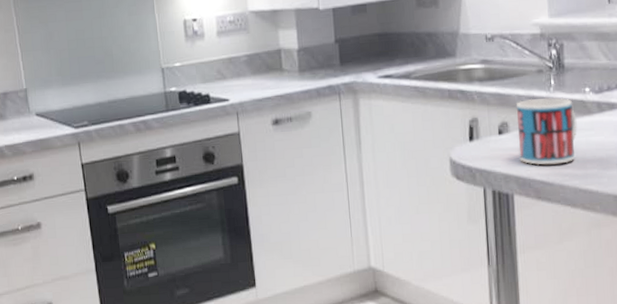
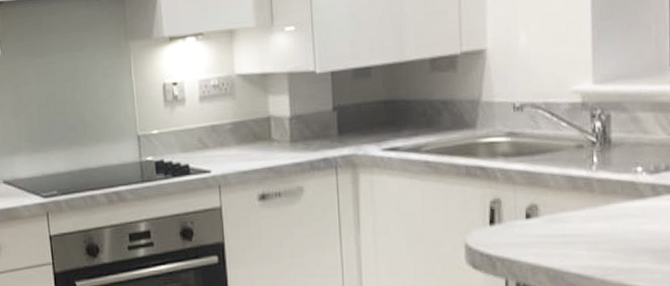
mug: present [517,97,577,166] -> none [549,177,625,256]

